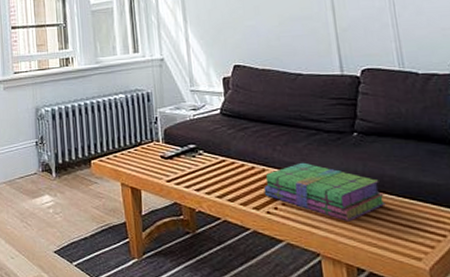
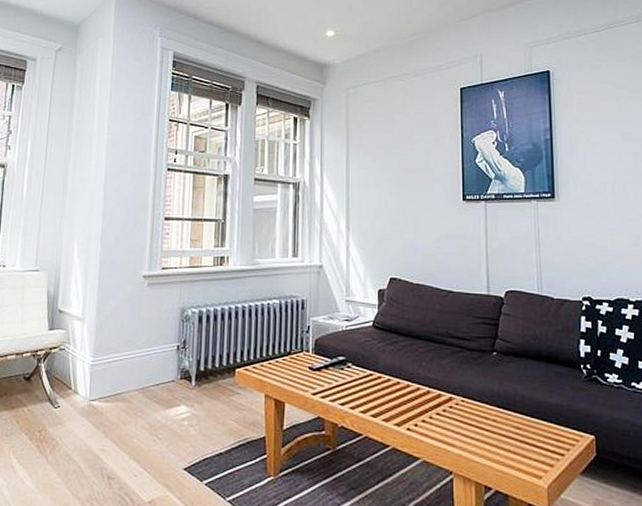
stack of books: present [263,162,386,222] -> none [406,379,515,440]

